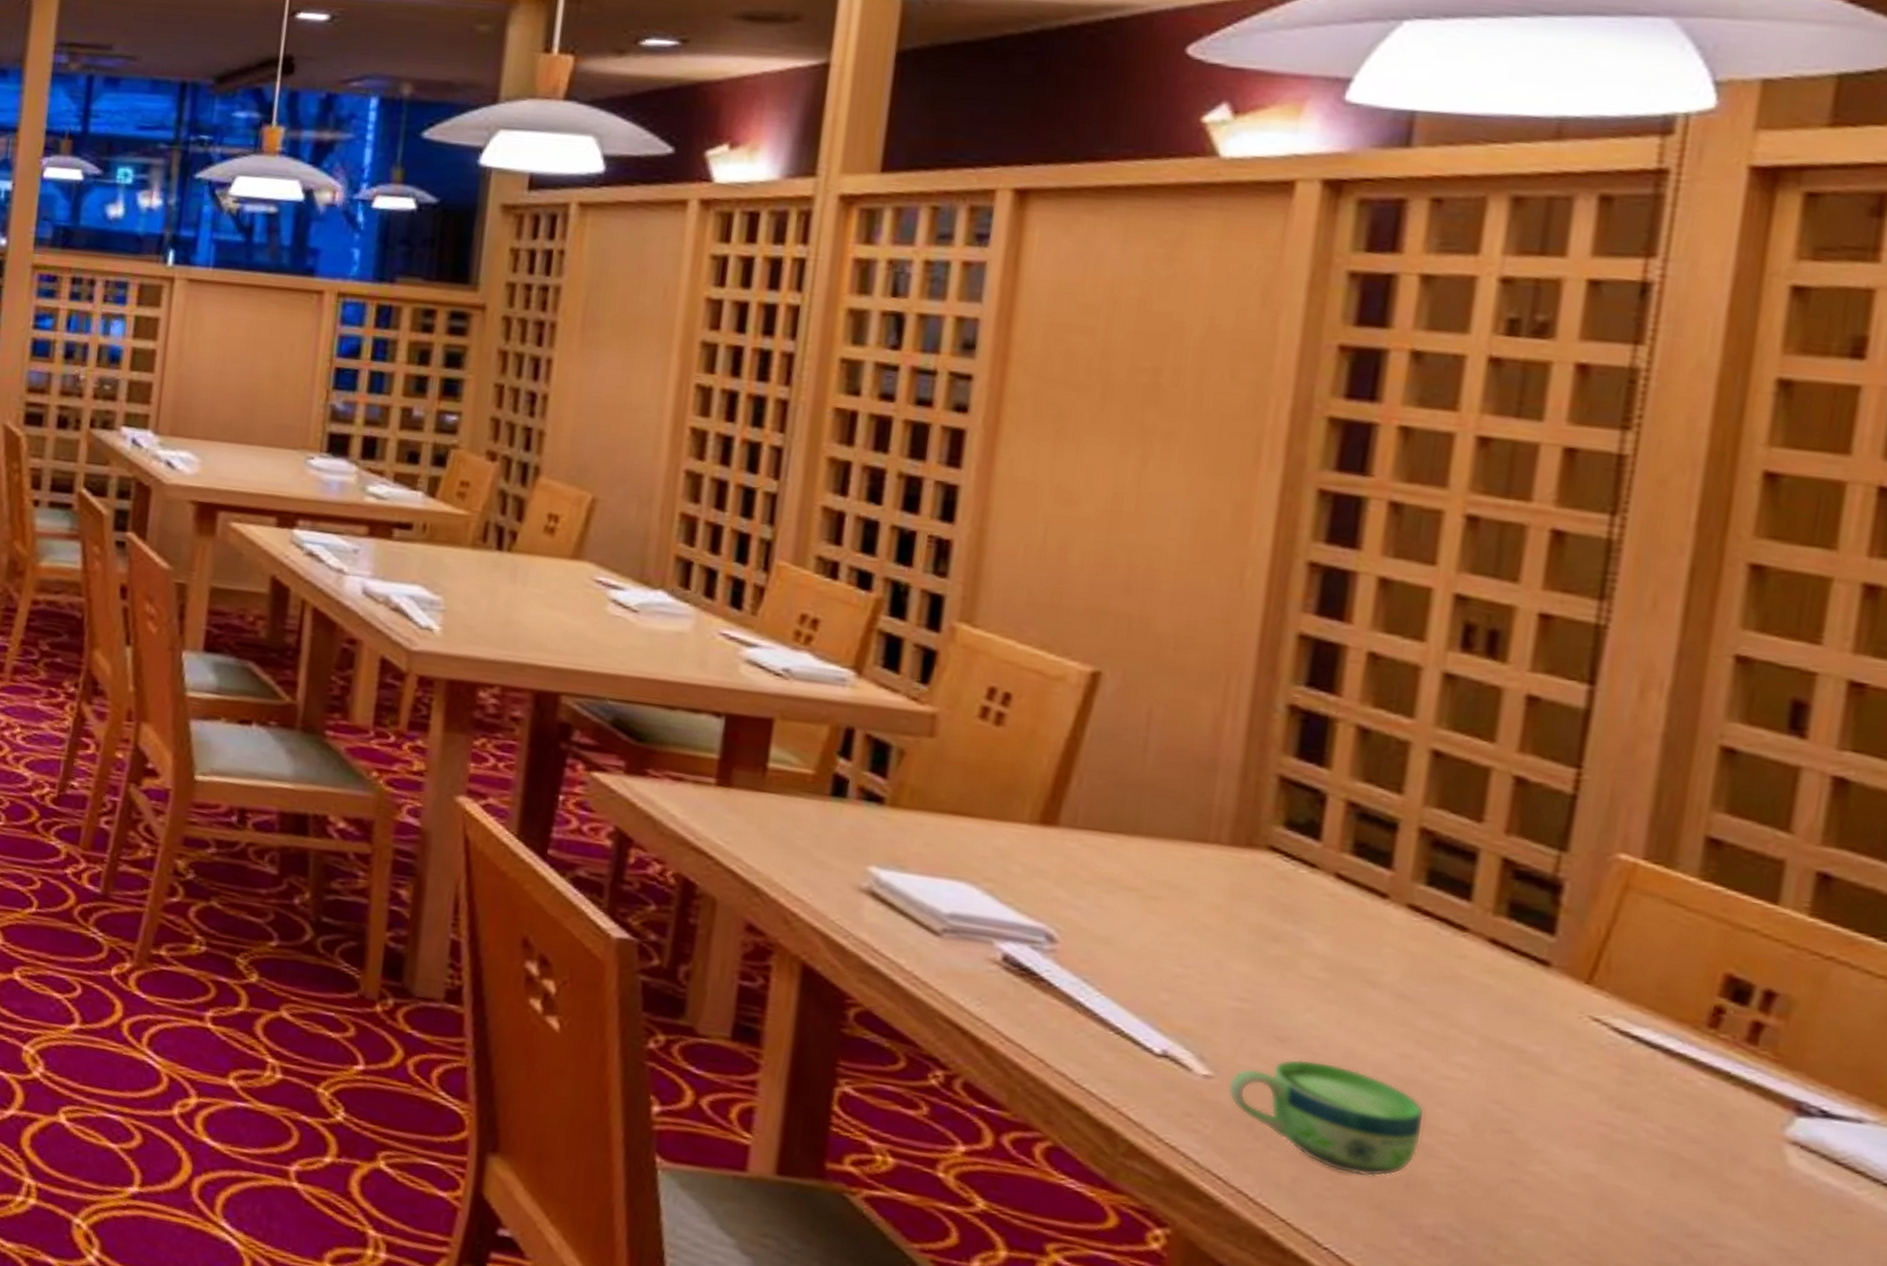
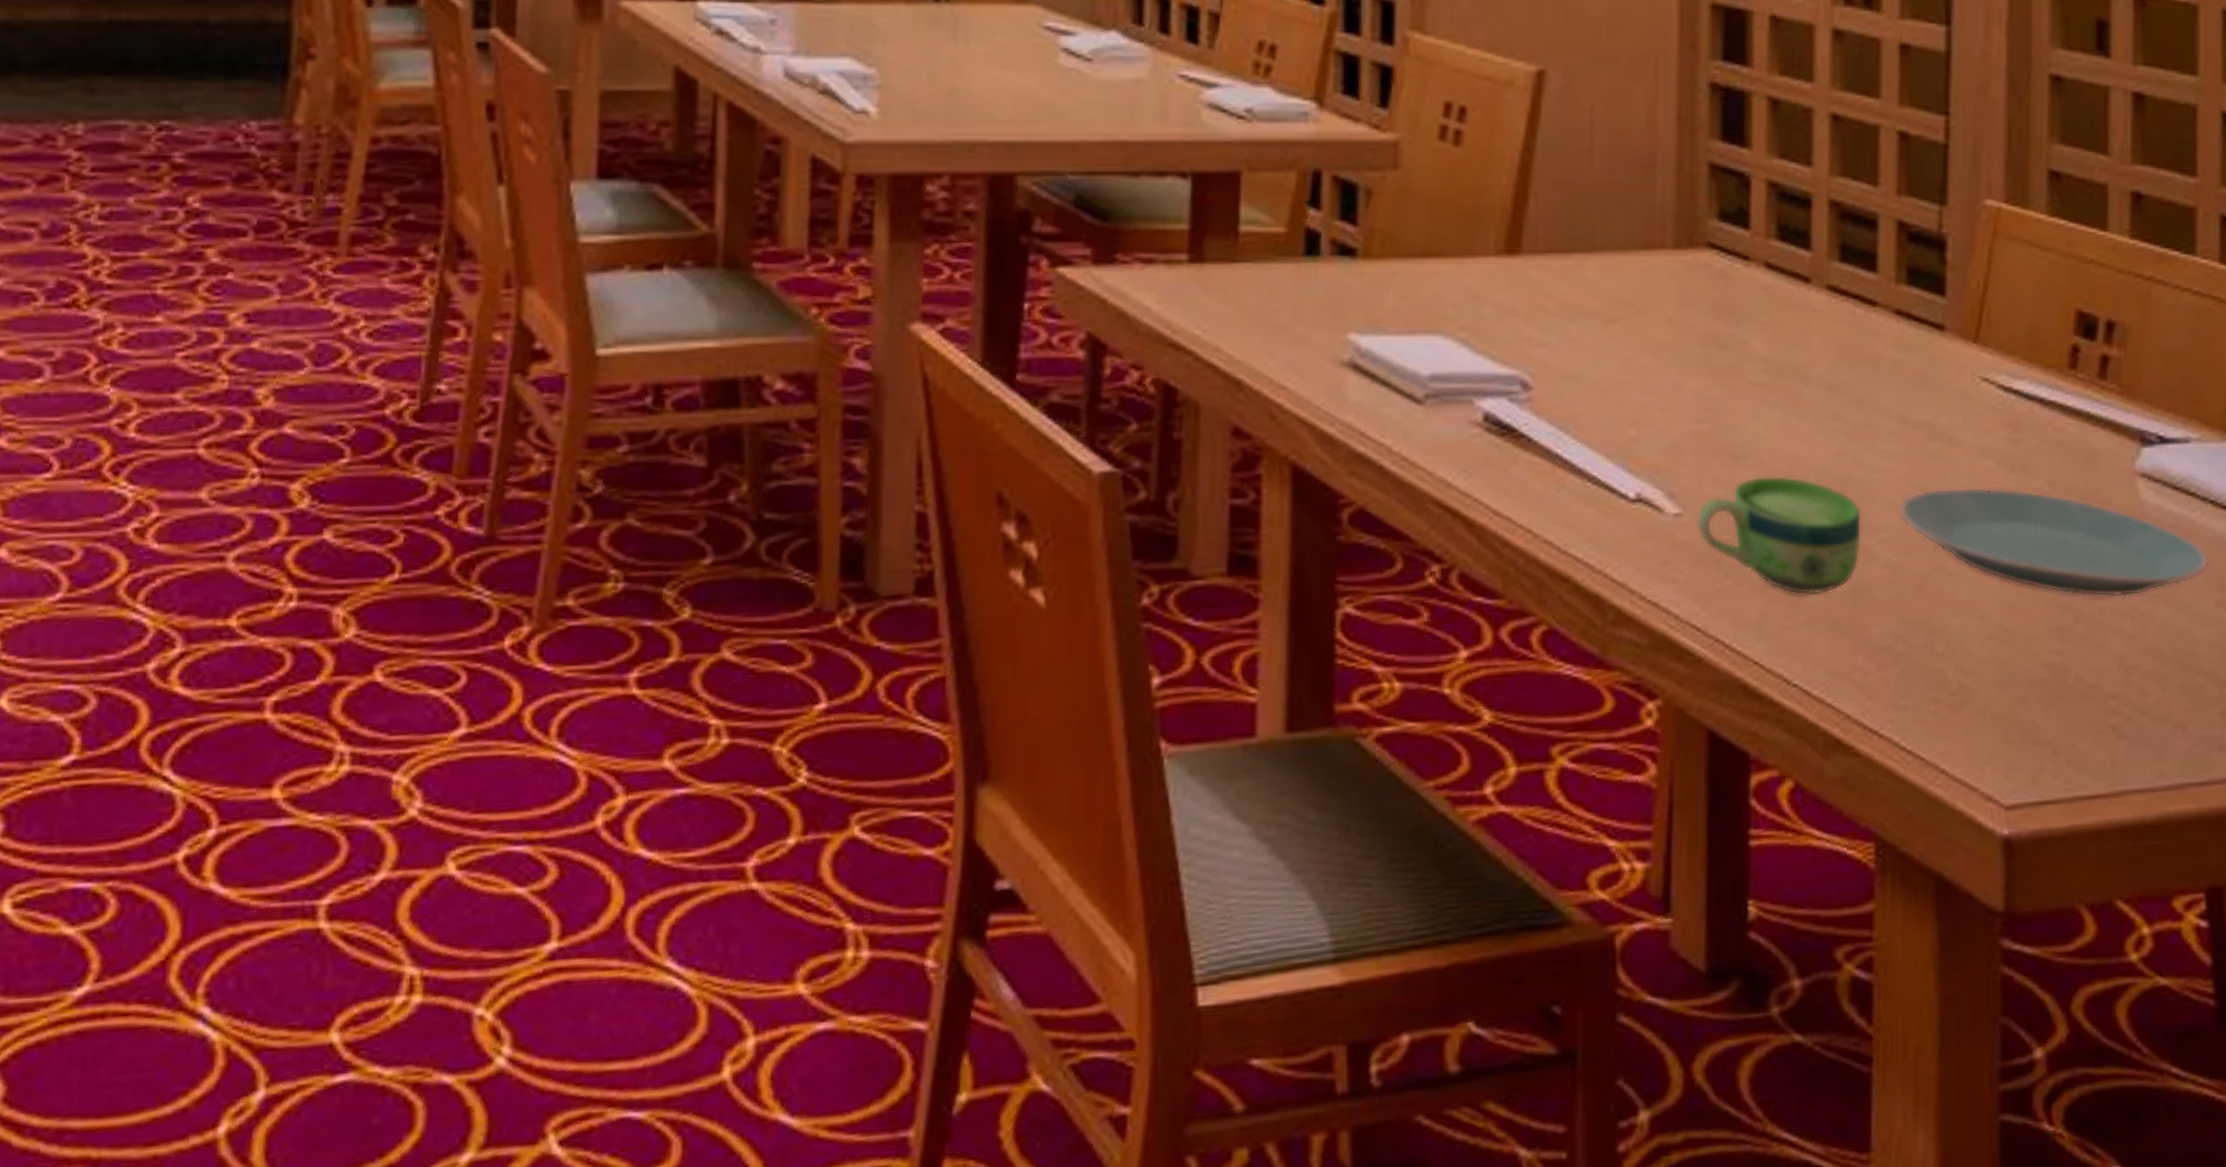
plate: none [1470,1107,1875,1255] -> present [1899,486,2209,598]

